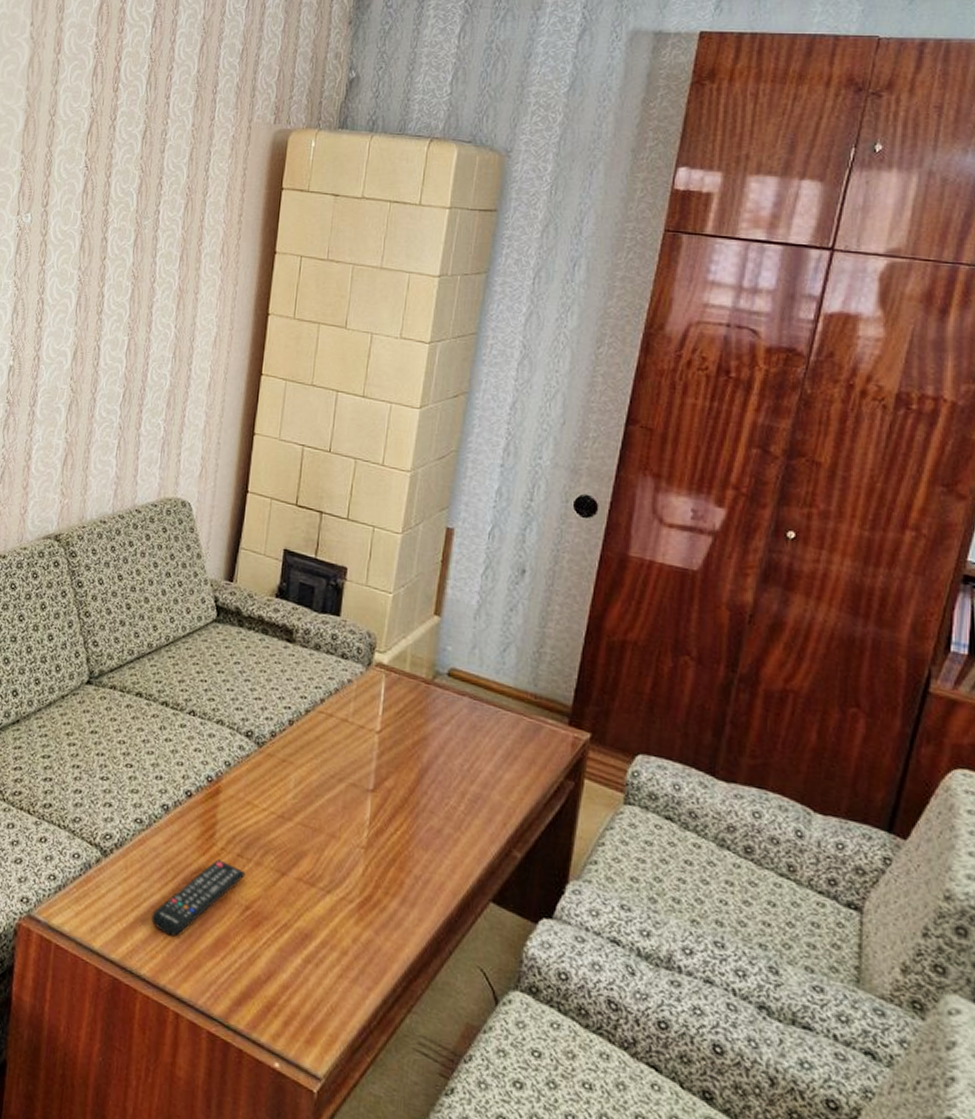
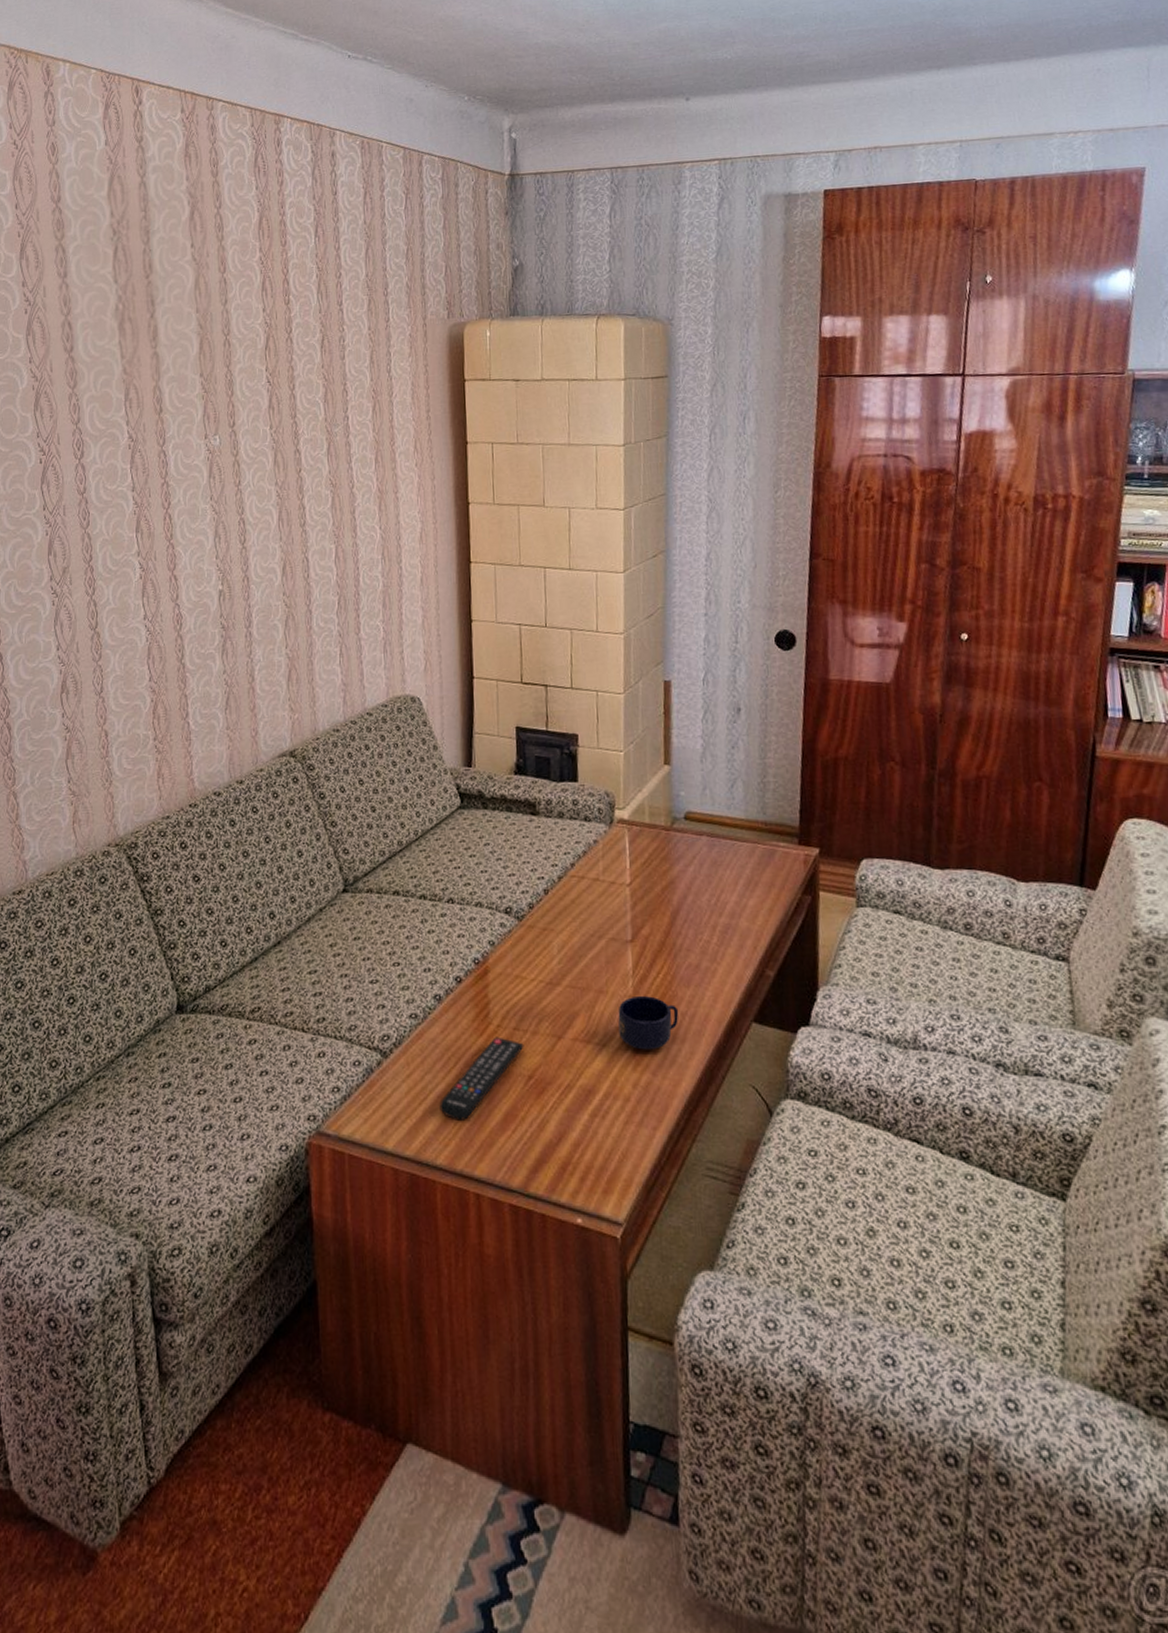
mug: none [346,848,413,908] -> present [618,995,679,1050]

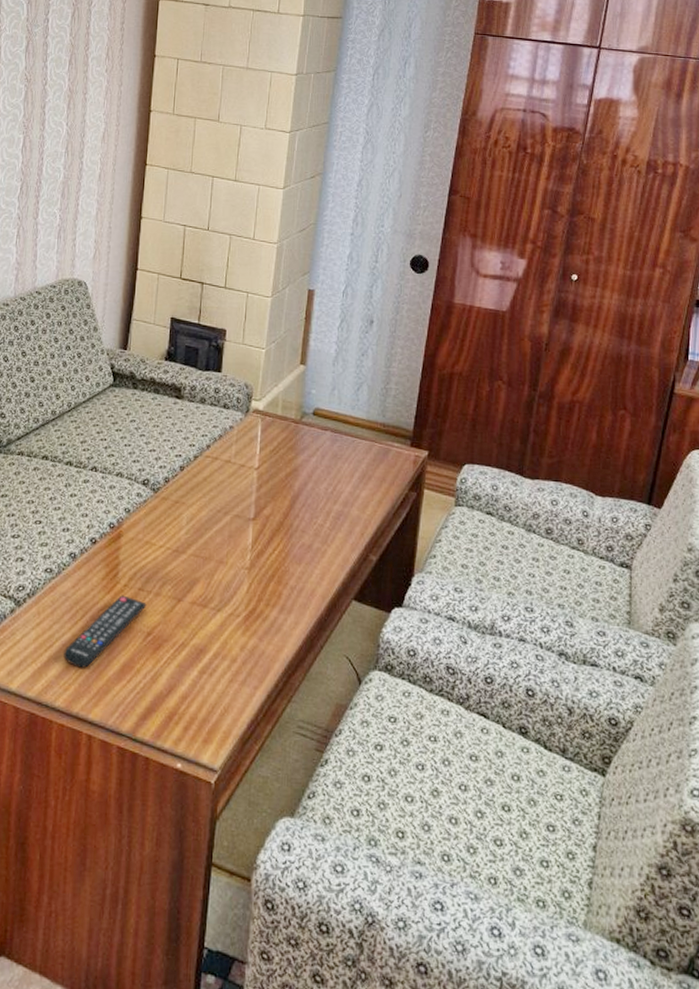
mug: present [618,995,679,1050] -> none [233,568,289,618]

